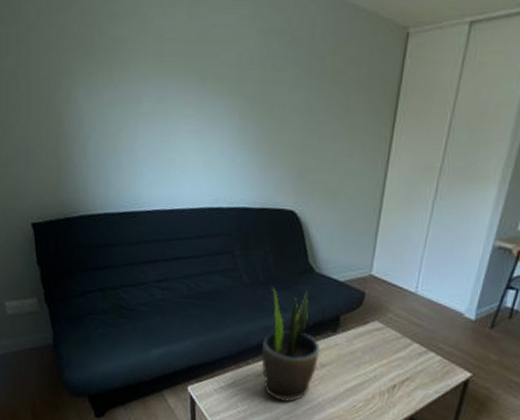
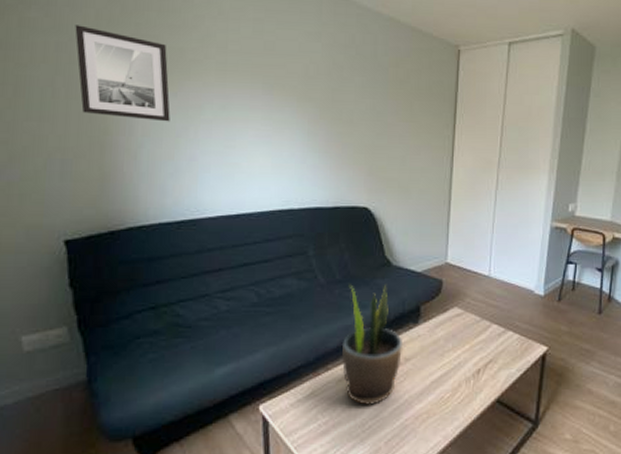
wall art: none [31,15,113,115] -> present [75,25,170,122]

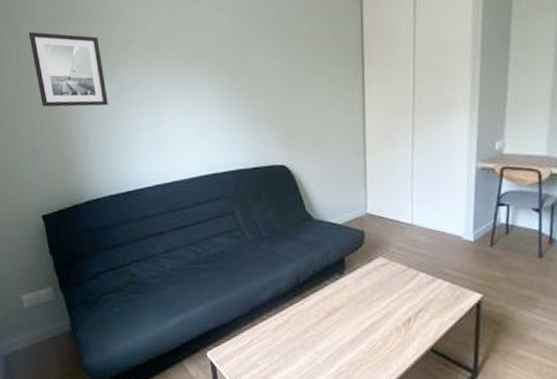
potted plant: present [341,284,404,407] -> none [273,238,332,354]

